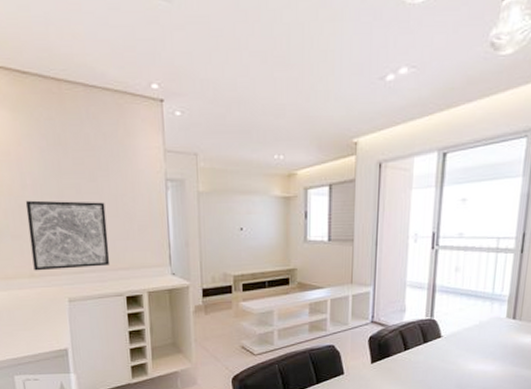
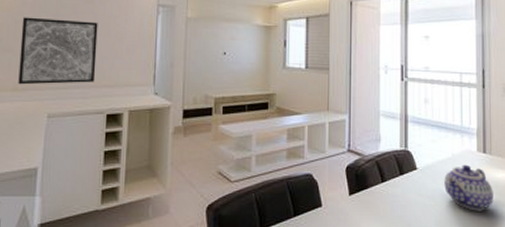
teapot: none [468,331,519,374] -> present [444,164,493,211]

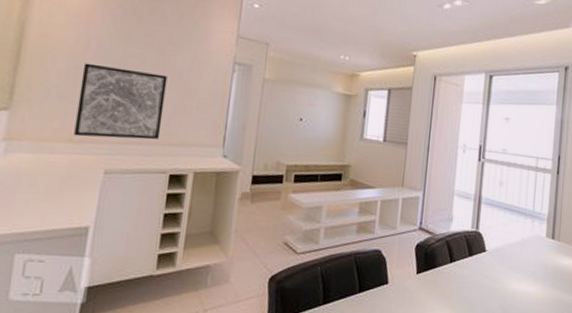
teapot: present [444,164,493,211] -> none [511,249,558,296]

